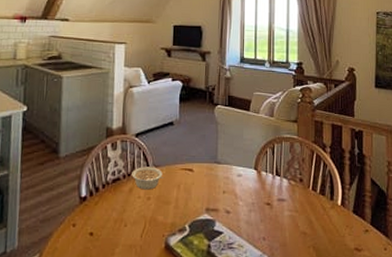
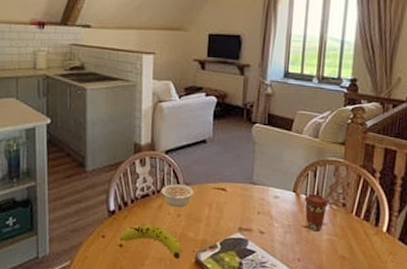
fruit: none [90,210,152,246] -> present [120,224,182,259]
coffee cup: none [265,170,287,208] -> present [304,193,328,232]

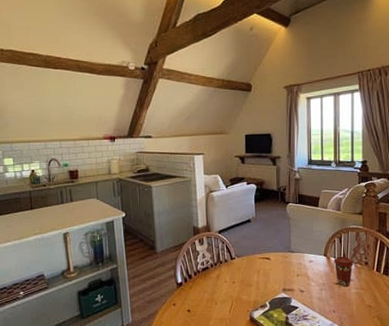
fruit: present [120,224,182,259] -> none [187,292,238,319]
legume: present [161,184,195,207] -> none [218,257,245,276]

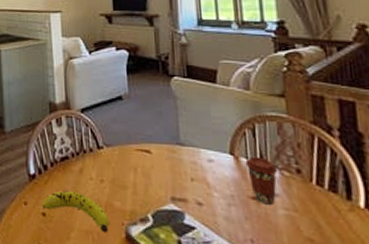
fruit: none [187,292,238,319] -> present [42,190,109,233]

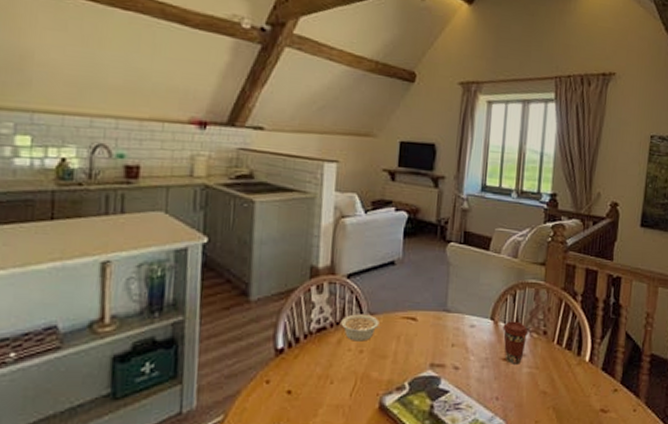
fruit: present [42,190,109,233] -> none [288,364,363,406]
legume: none [80,145,117,172] -> present [341,314,381,342]

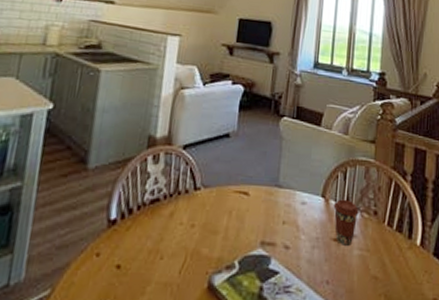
legume: present [341,314,381,342] -> none [174,186,213,215]

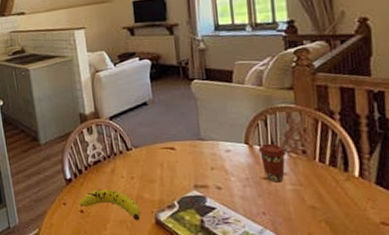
fruit: none [118,237,193,285] -> present [79,189,140,221]

